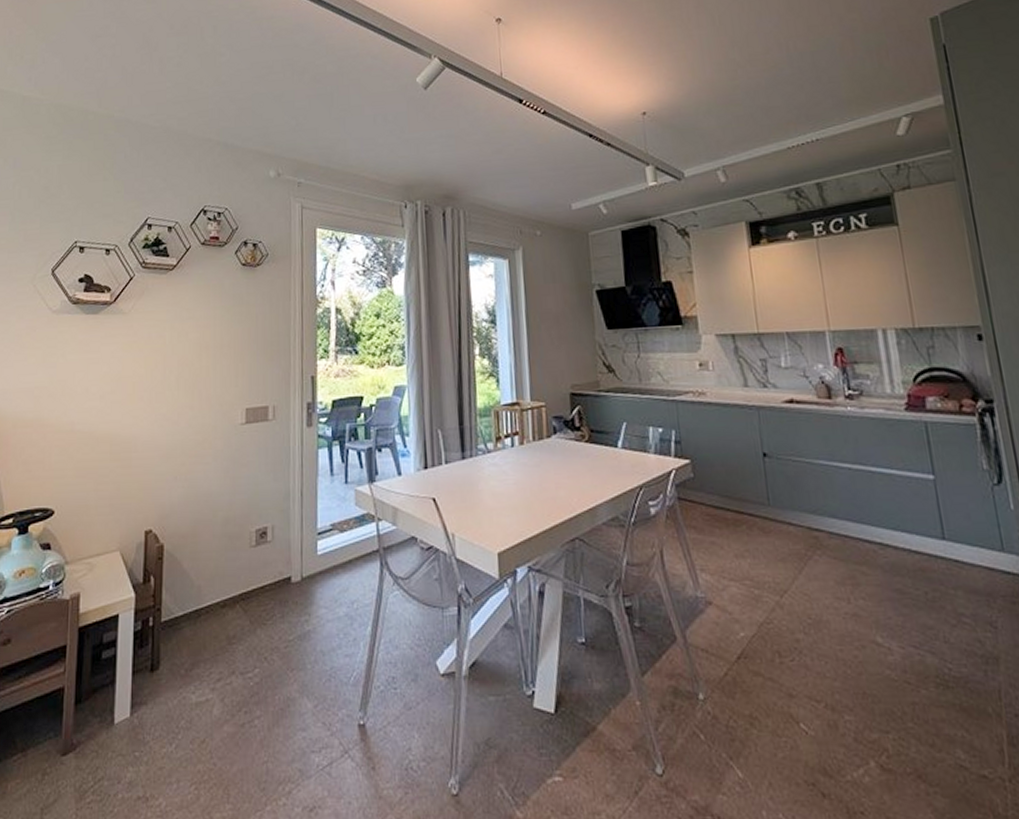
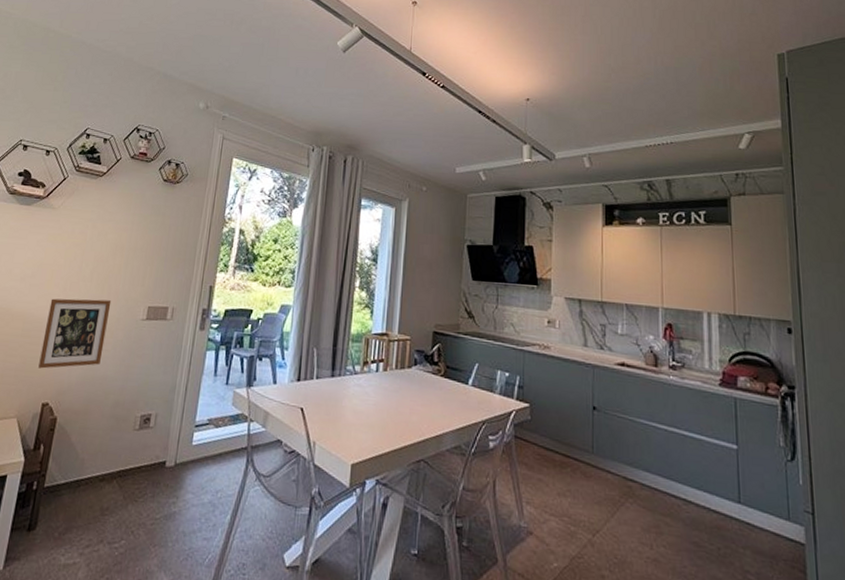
picture frame: none [135,407,204,493] -> present [38,298,112,369]

